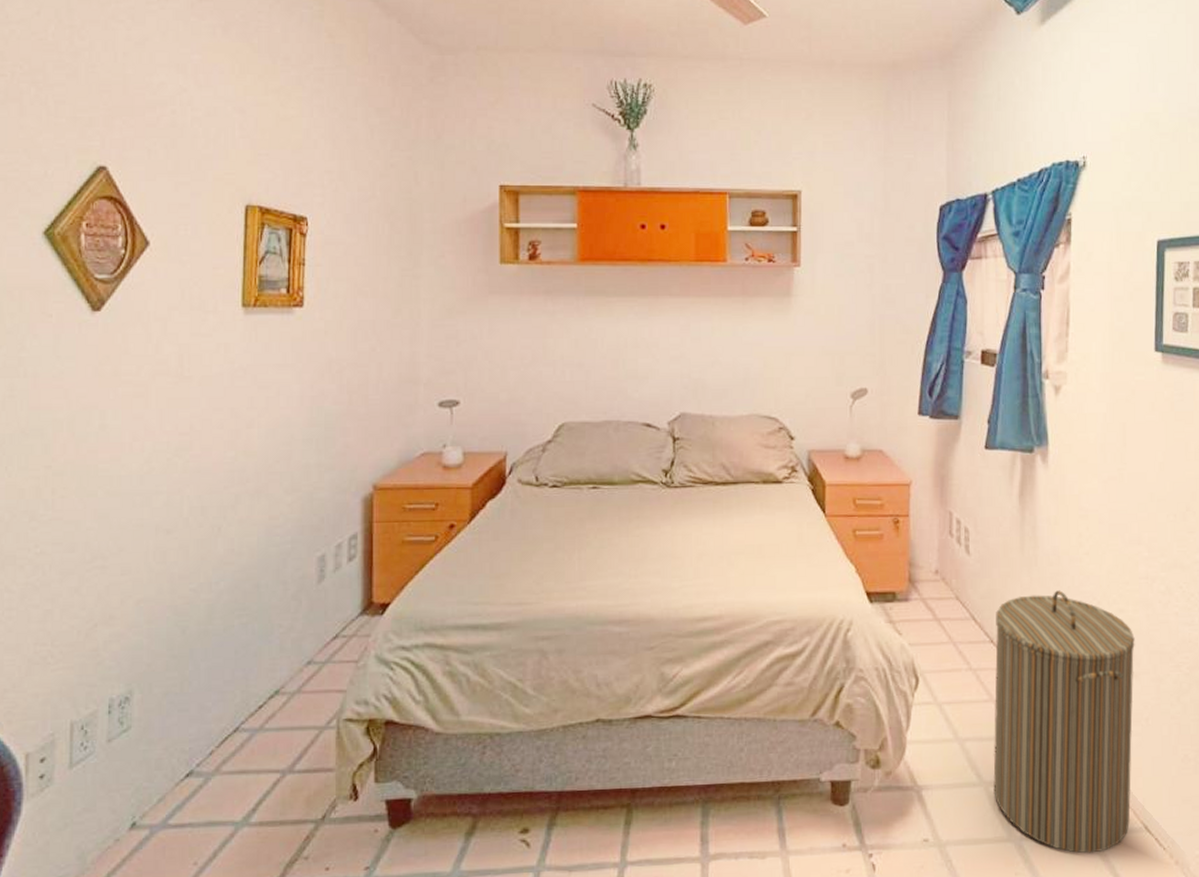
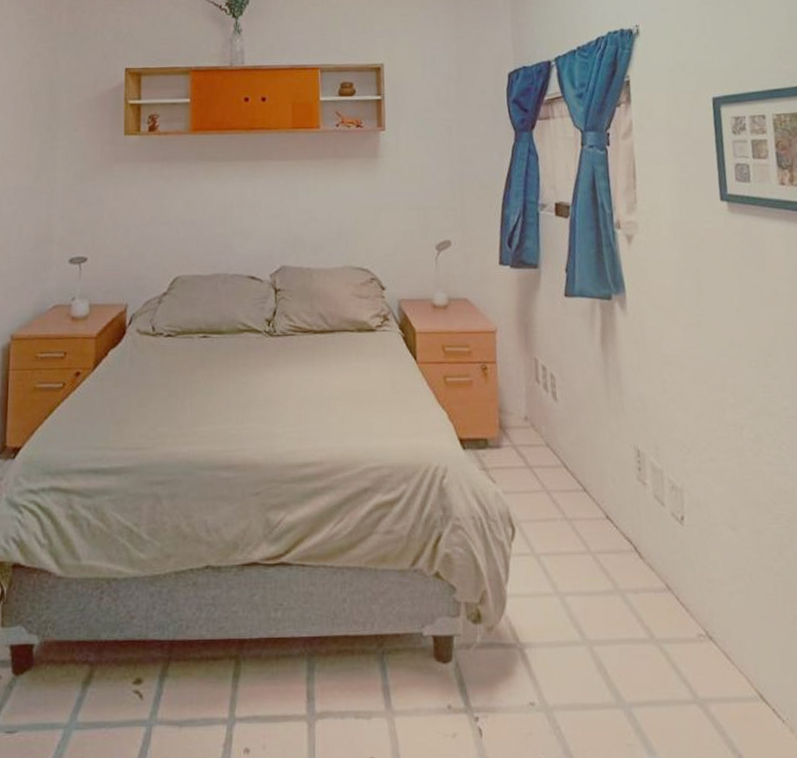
laundry hamper: present [993,590,1135,854] -> none [587,437,744,724]

